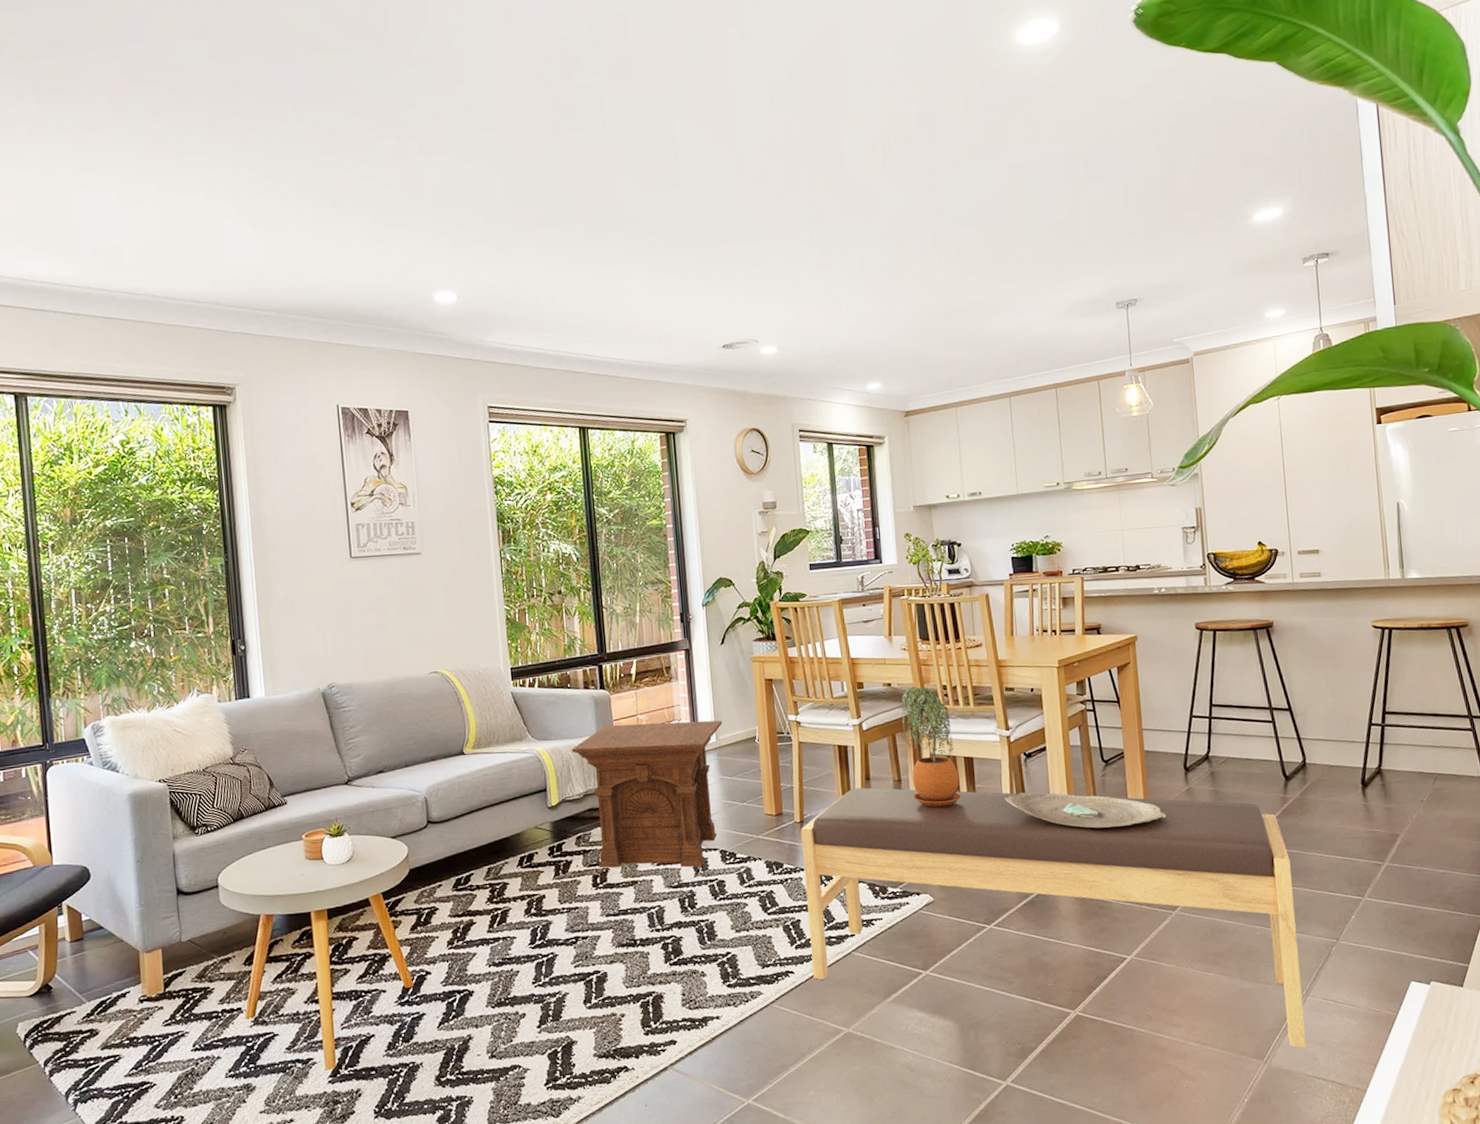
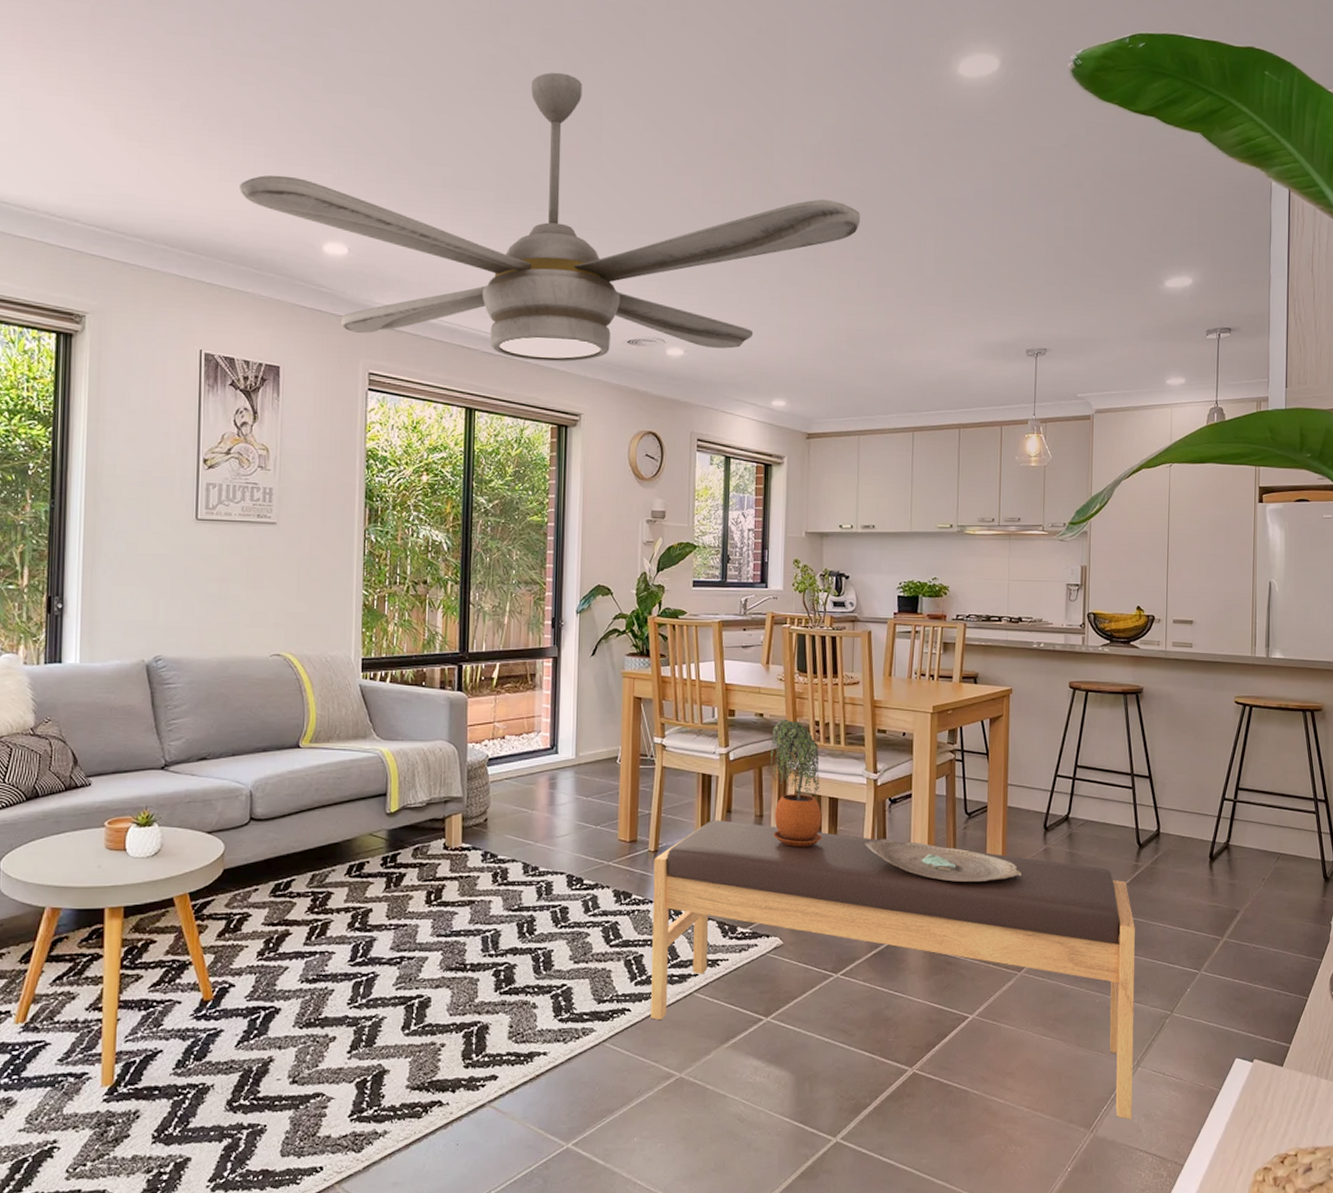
ceiling fan: none [355,103,935,376] -> present [240,72,861,362]
side table: present [572,720,722,868] -> none [419,730,584,890]

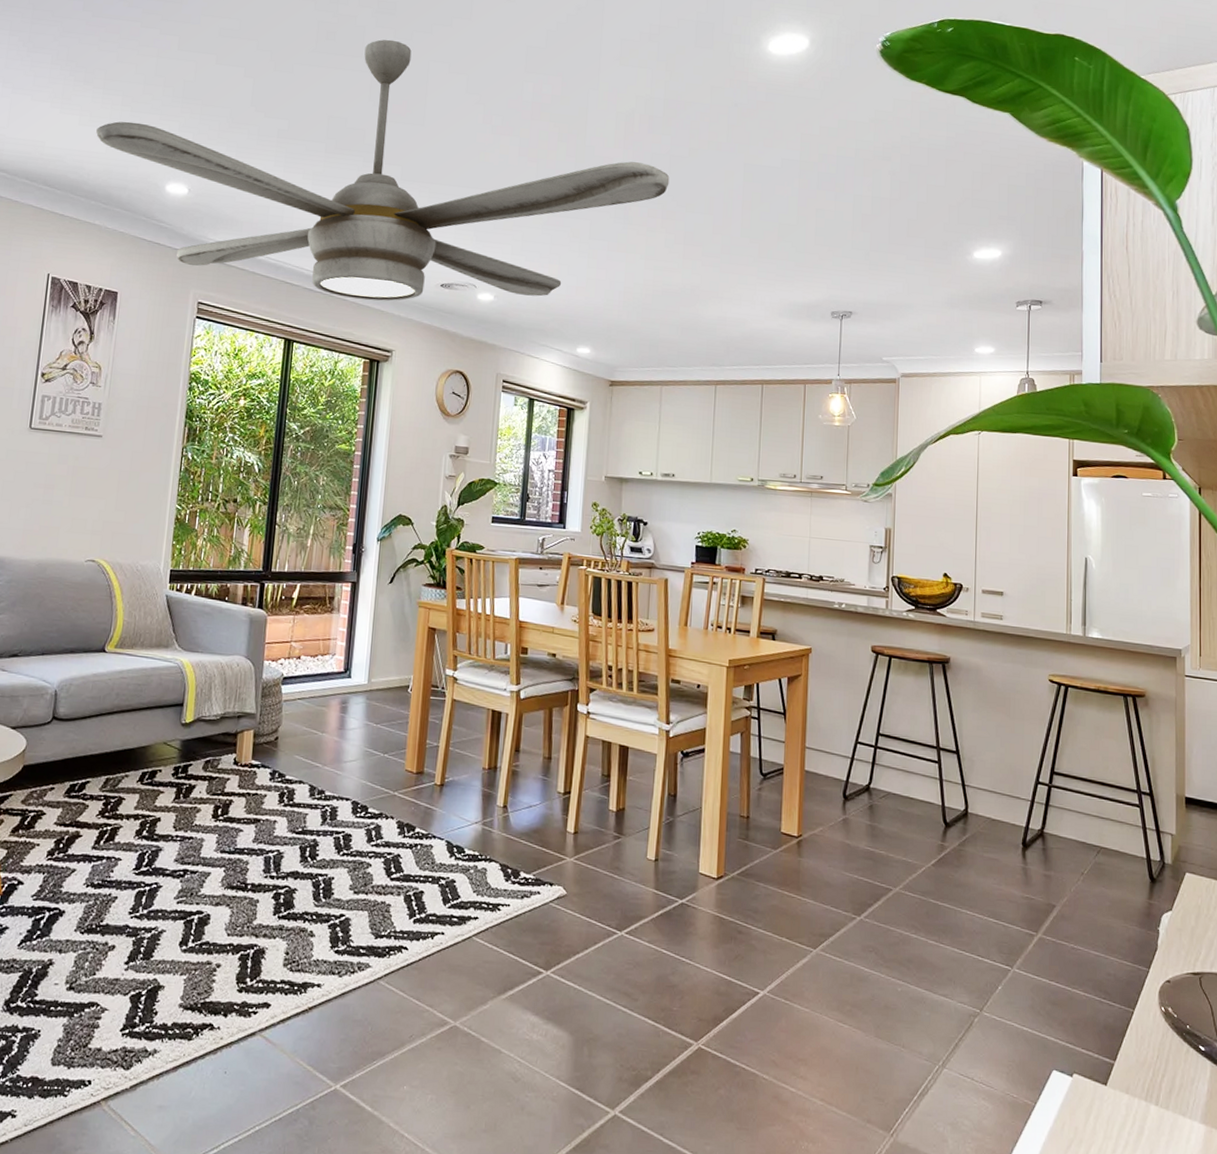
bench: present [651,819,1135,1119] -> none [428,757,941,1126]
potted plant: present [769,719,823,848] -> none [559,661,612,795]
decorative bowl: present [865,839,1021,882] -> none [654,793,818,848]

